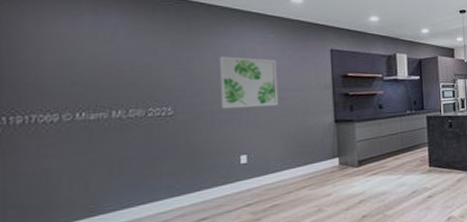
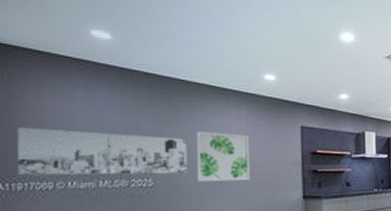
wall art: none [15,55,211,108] -> present [18,127,187,176]

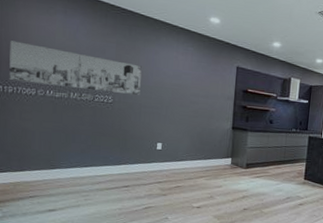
wall art: present [196,131,250,182] -> none [147,61,193,108]

